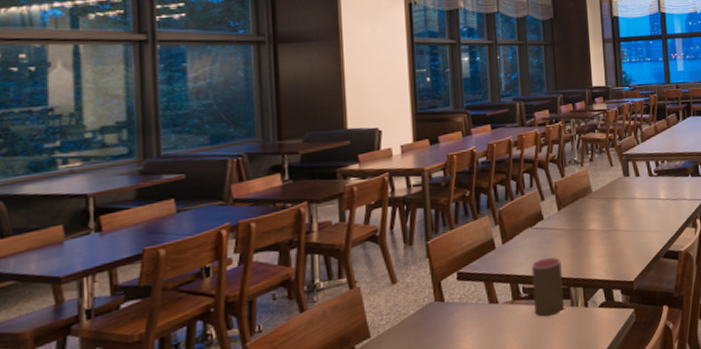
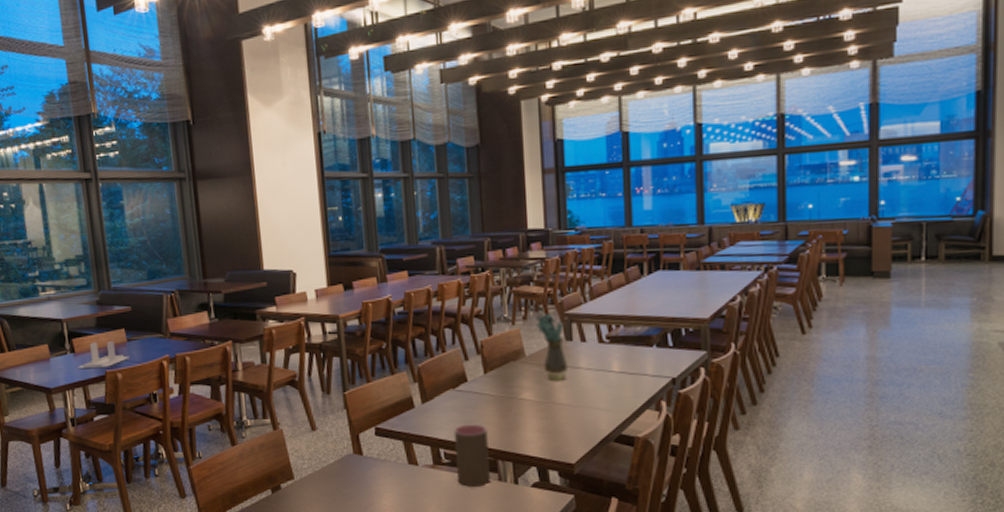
napkin holder: none [103,214,177,251] -> present [77,341,129,370]
vase: none [600,154,627,212] -> present [535,313,569,382]

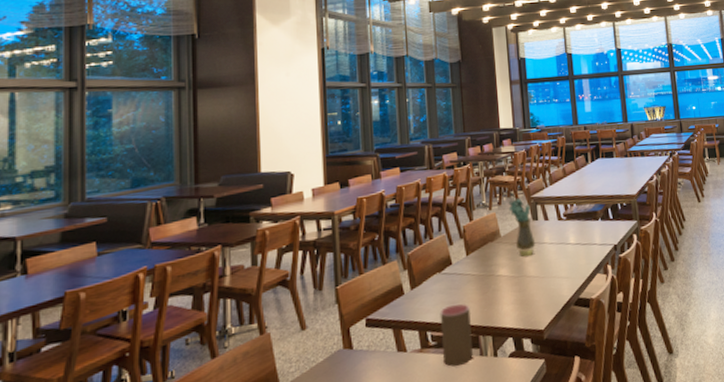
napkin holder: present [77,341,129,370] -> none [27,257,98,293]

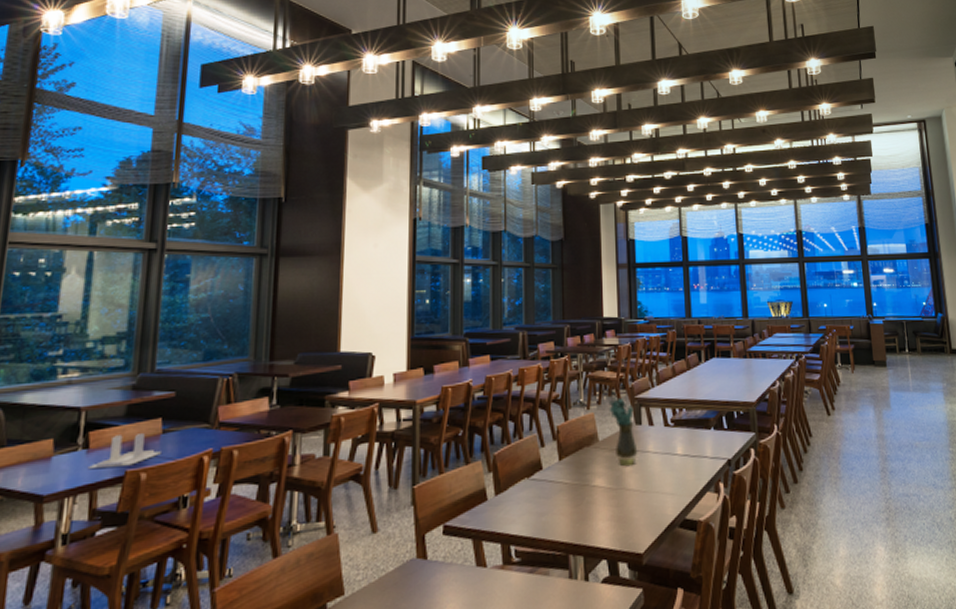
napkin holder: none [27,257,98,293] -> present [87,434,161,470]
cup: present [439,303,473,367] -> none [526,515,562,589]

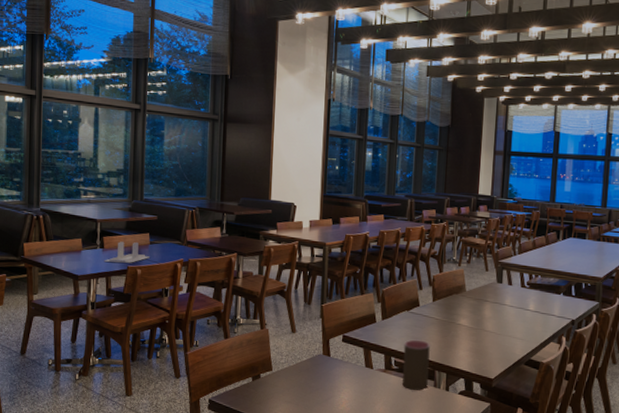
cup: none [526,515,562,589] -> present [402,339,431,390]
vase: present [609,397,638,467] -> none [476,259,497,314]

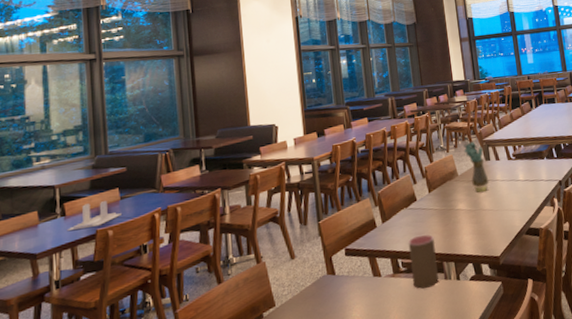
vase: none [476,259,497,314] -> present [463,141,489,193]

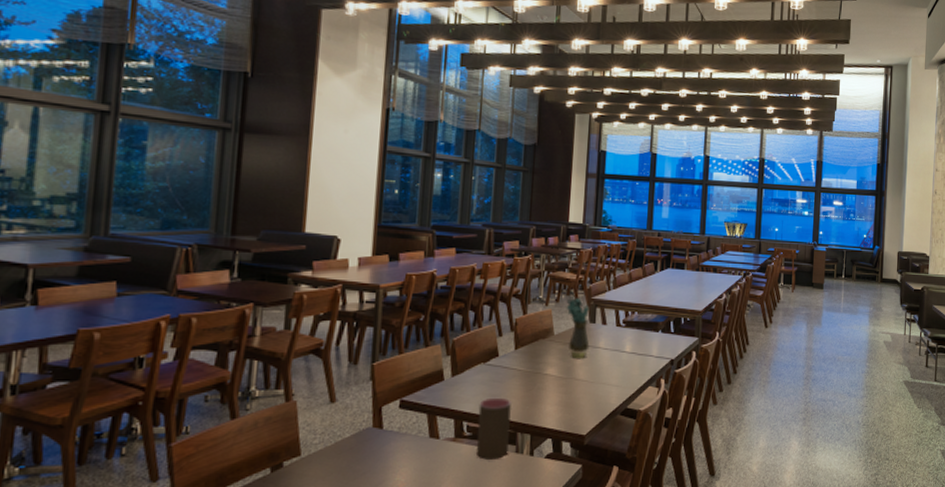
napkin holder: present [66,201,122,232] -> none [36,294,116,326]

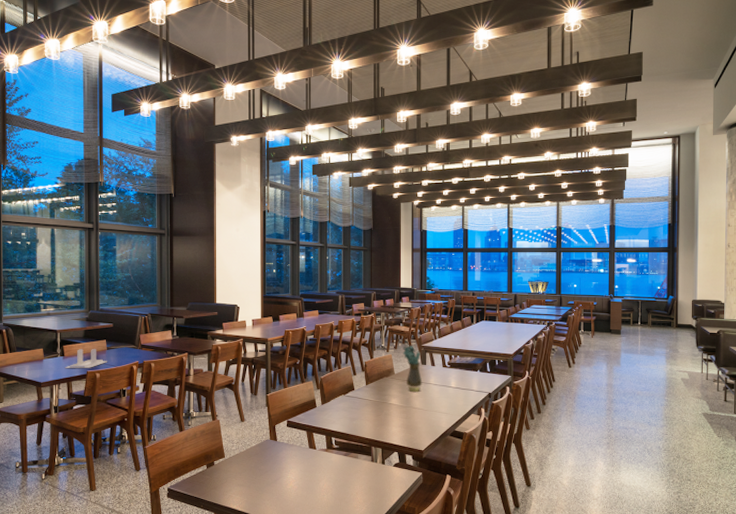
napkin holder: none [36,294,116,326] -> present [64,349,107,369]
cup: present [476,397,512,460] -> none [342,420,367,466]

